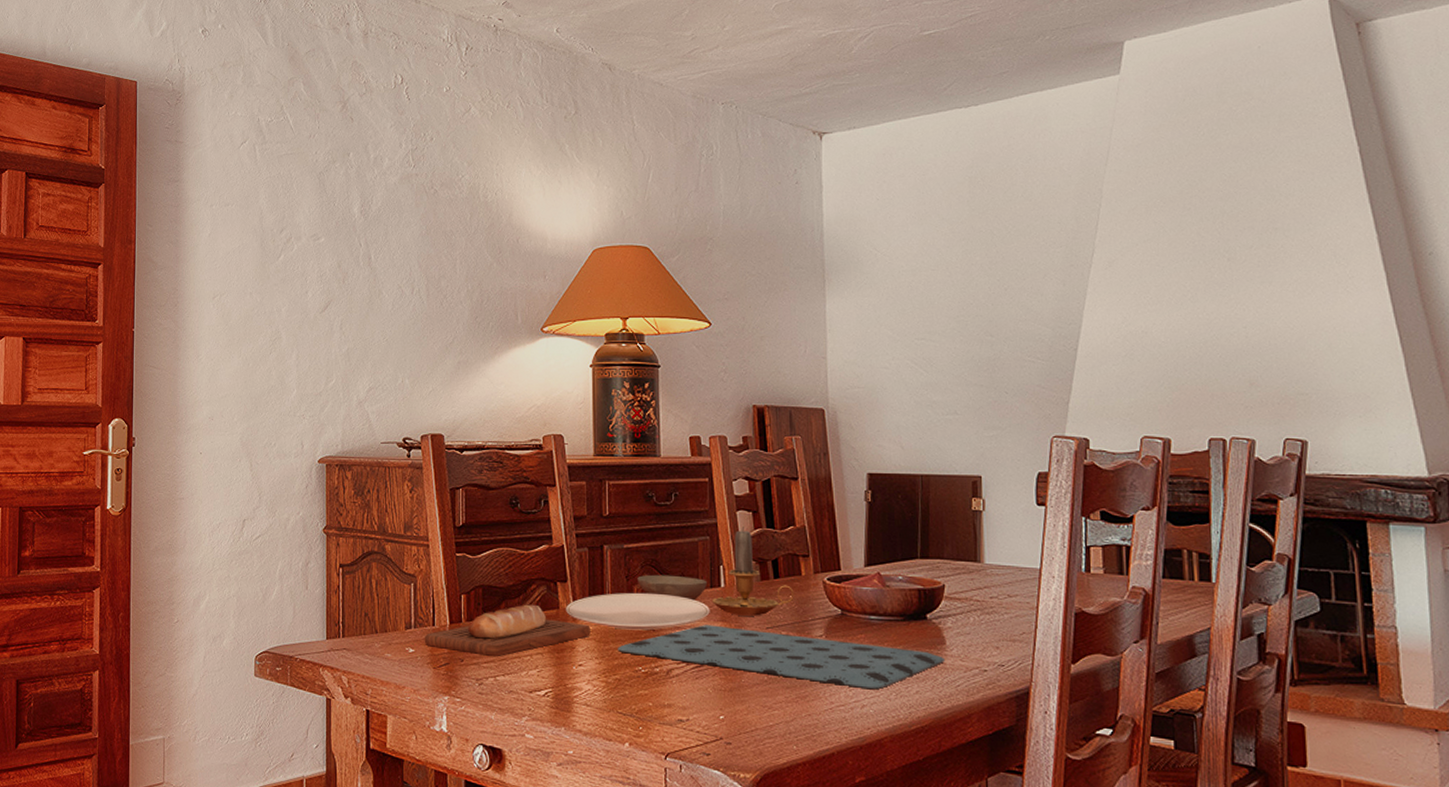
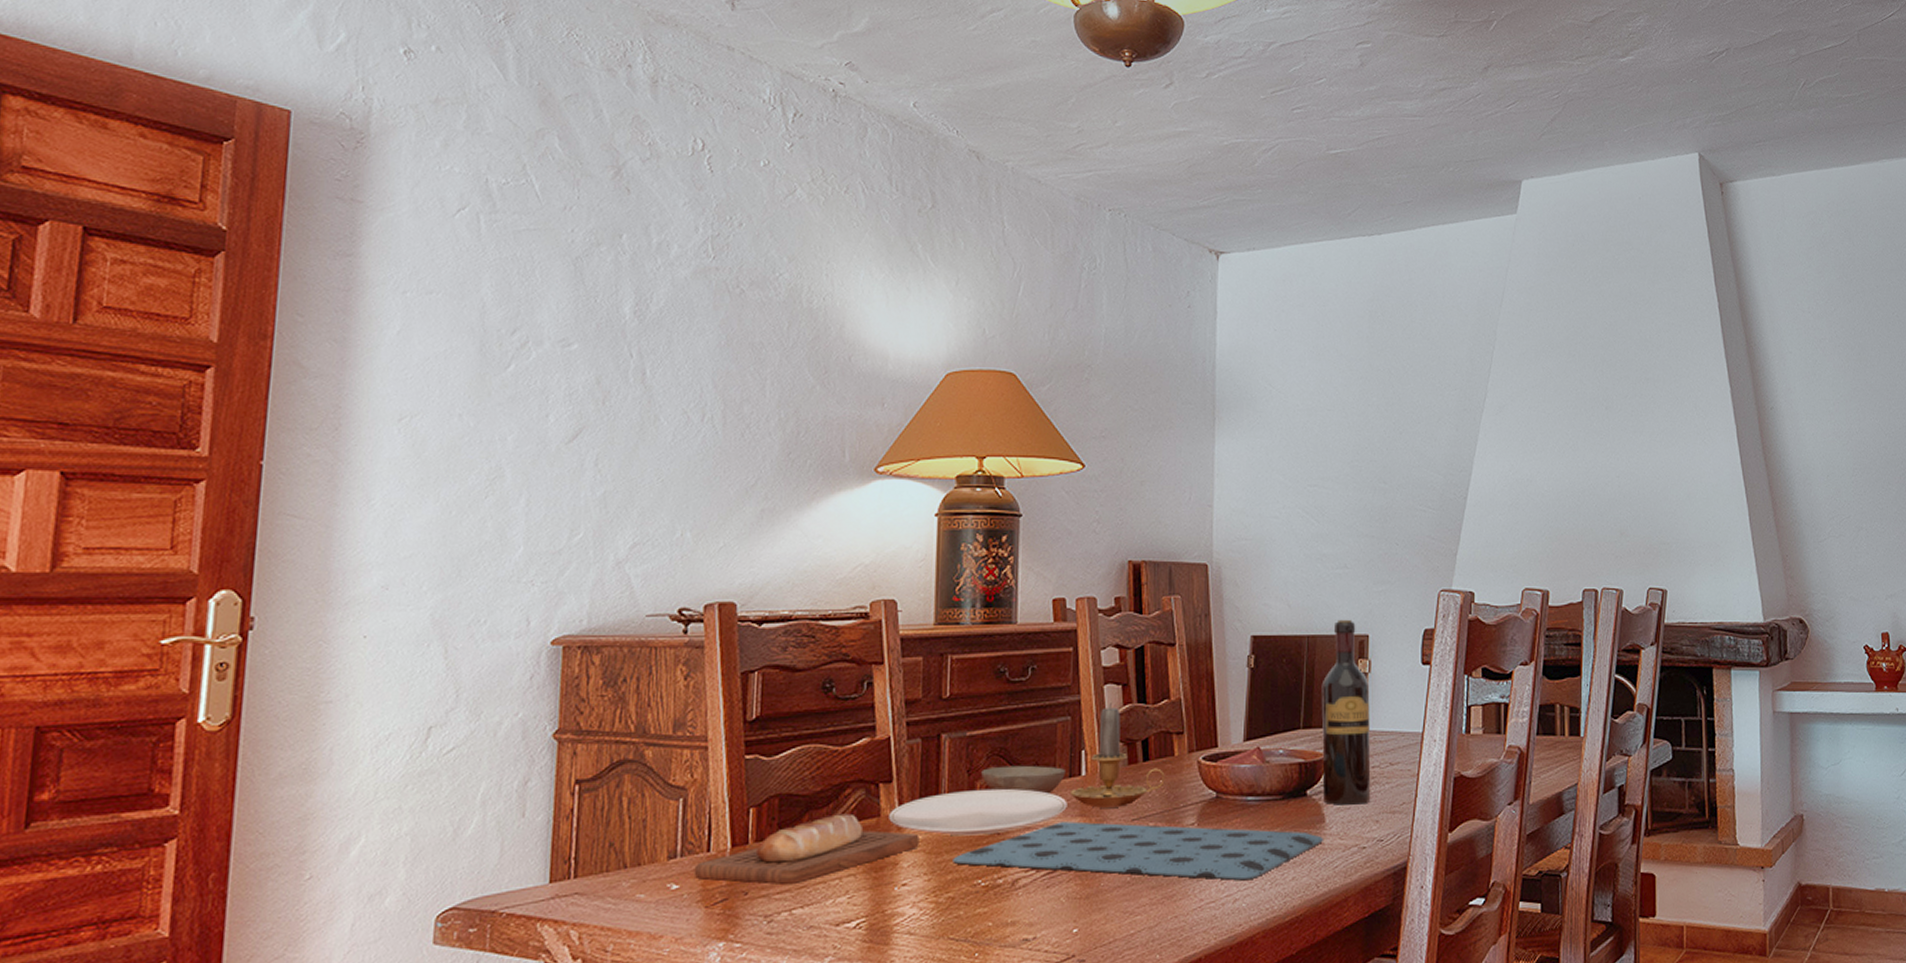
wine bottle: none [937,461,990,631] -> present [1321,619,1371,805]

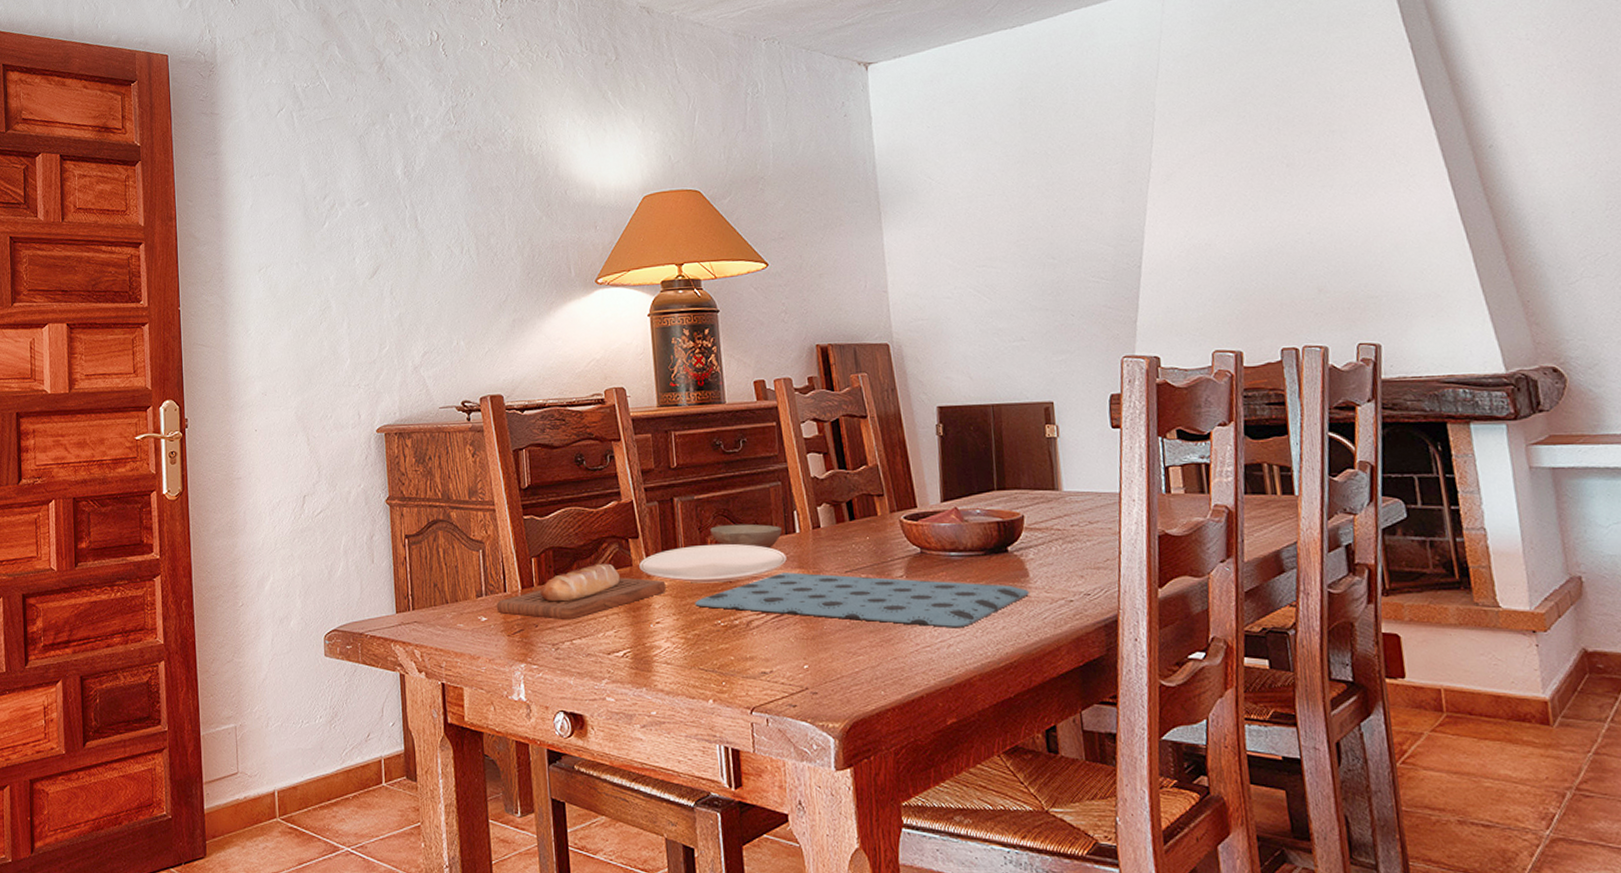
candlestick: present [1069,703,1165,808] -> none [787,469,872,561]
wine bottle: present [1321,619,1371,805] -> none [1011,388,1073,561]

